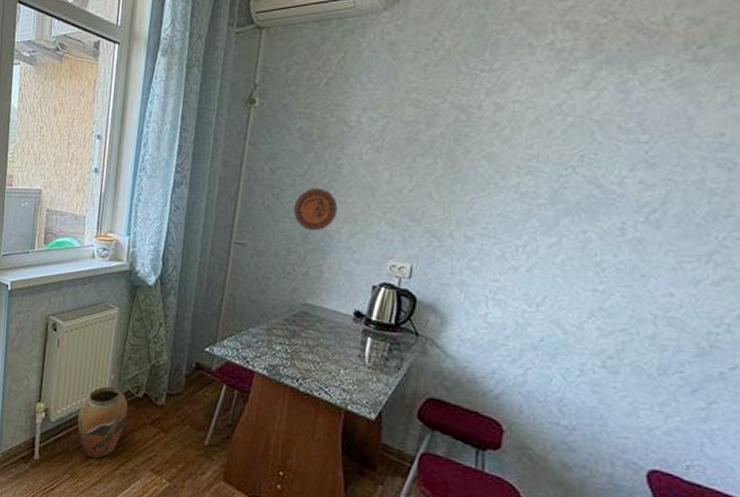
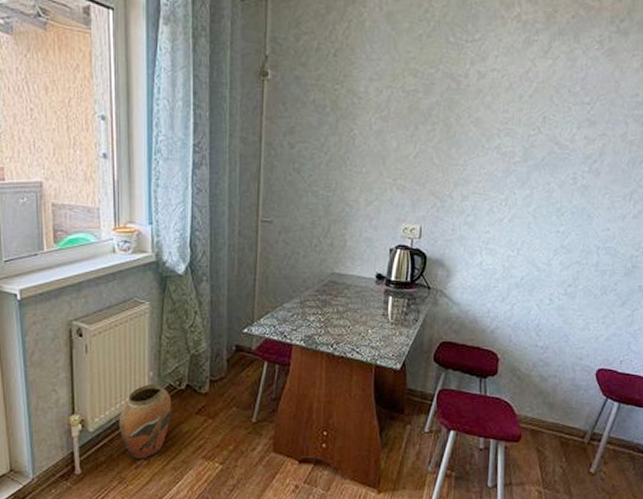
decorative plate: present [293,188,338,231] -> none [314,161,354,202]

